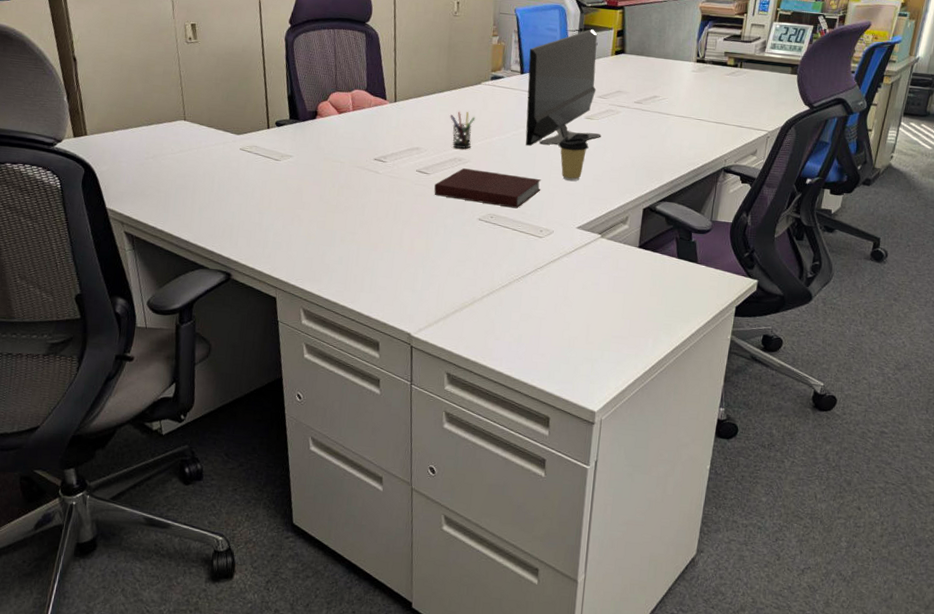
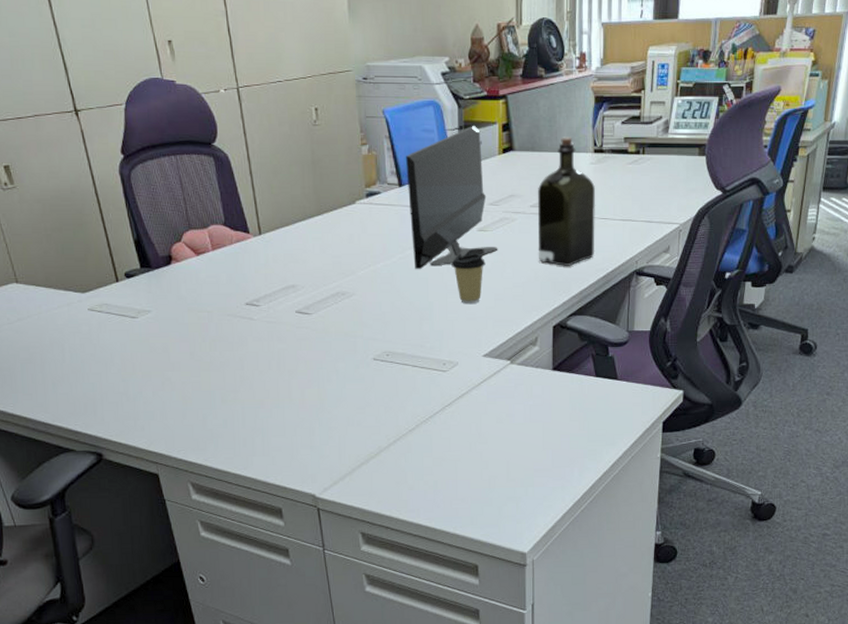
notebook: present [434,168,541,209] -> none [319,303,439,342]
pen holder: present [449,111,476,150] -> none [324,237,354,281]
liquor: none [636,46,694,158] -> present [538,137,596,266]

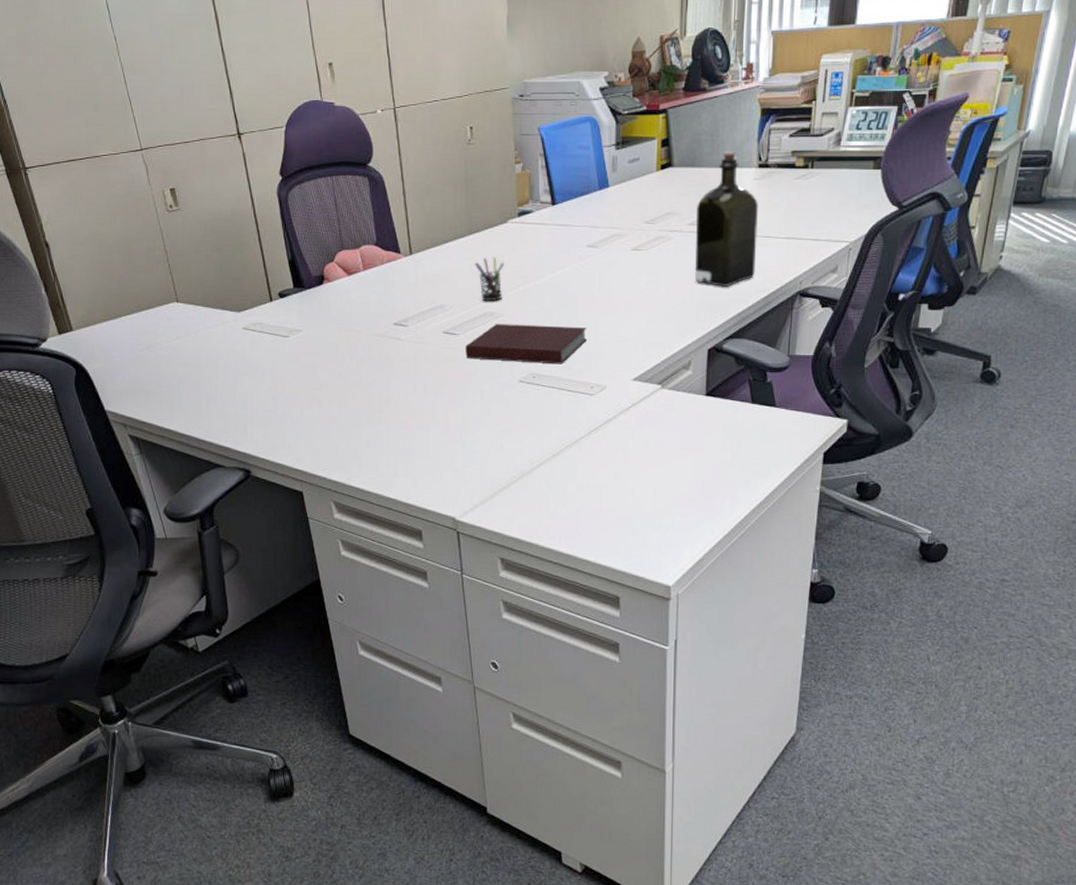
notebook: none [319,303,439,342] -> present [465,324,588,364]
pen holder: none [324,237,354,281] -> present [474,257,504,302]
monitor: present [406,126,498,270] -> none [560,142,652,291]
coffee cup: present [451,253,485,305] -> none [603,273,639,326]

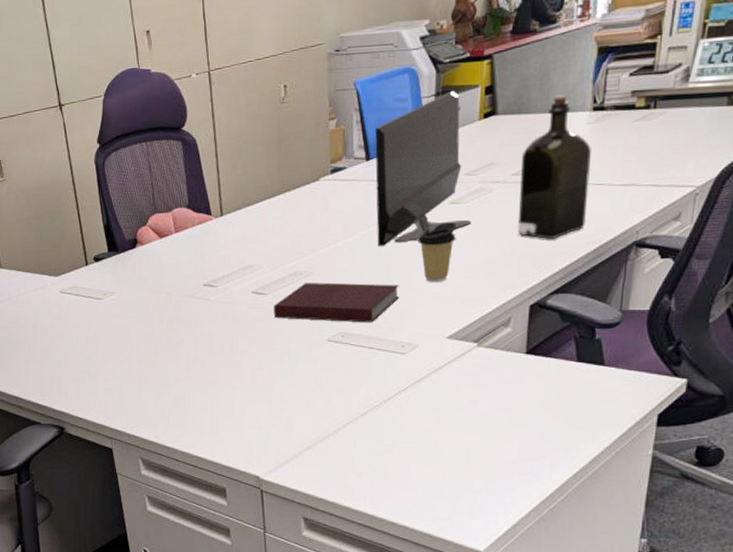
pen holder: present [474,257,504,302] -> none [285,216,316,261]
monitor: none [560,142,652,291] -> present [375,91,472,247]
coffee cup: none [603,273,639,326] -> present [418,227,456,283]

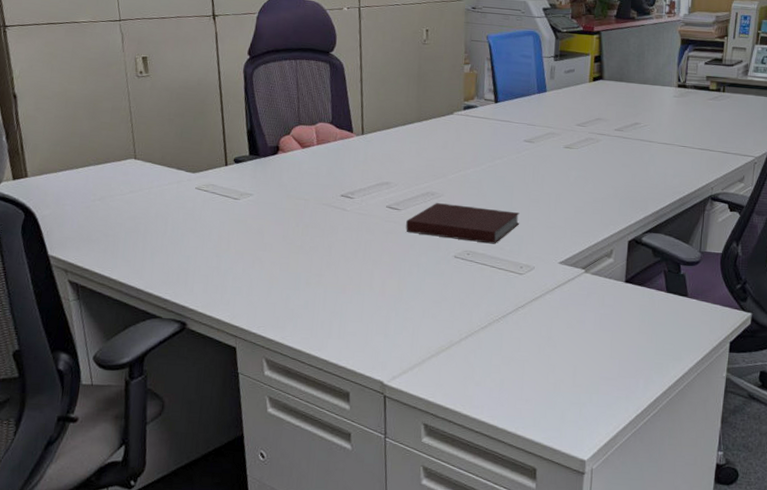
monitor: present [375,91,472,247] -> none [501,55,582,179]
coffee cup: present [418,227,456,283] -> none [537,167,569,214]
liquor: present [517,95,591,239] -> none [618,71,677,187]

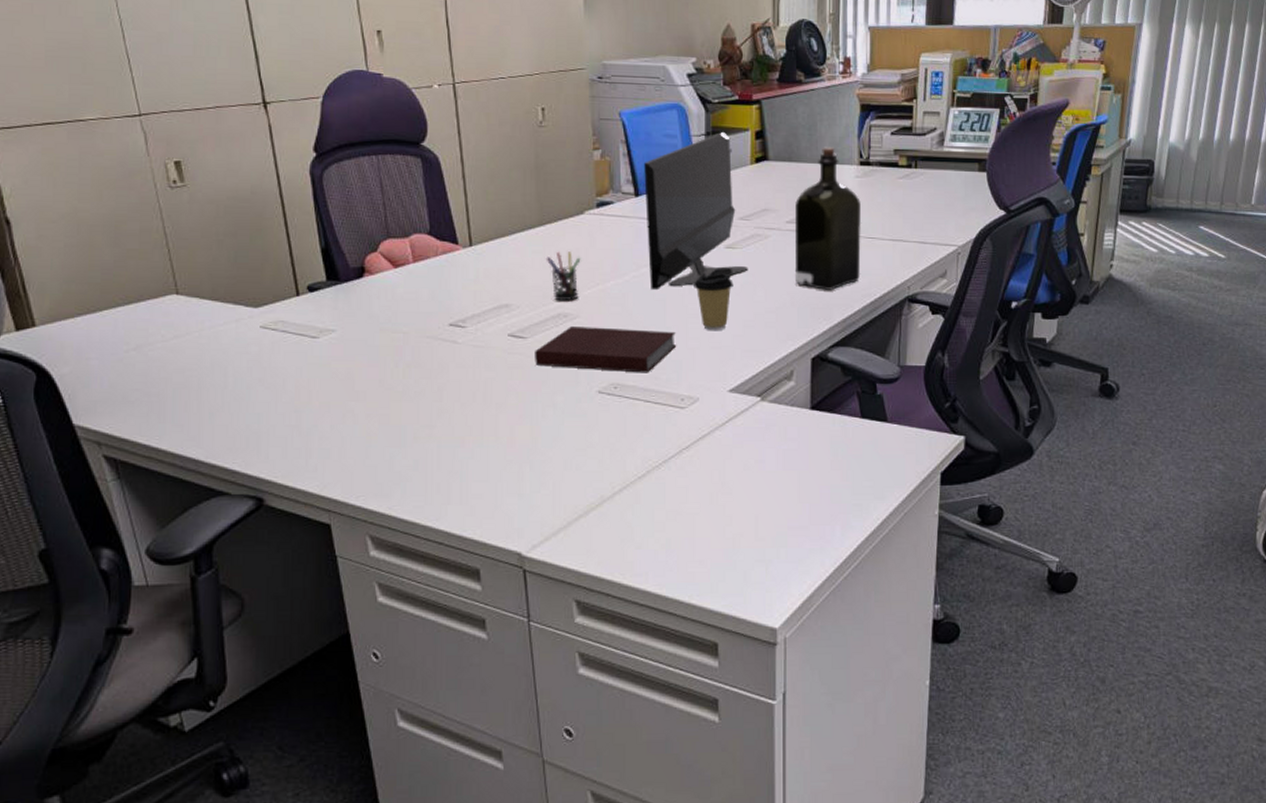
pen holder: none [420,143,448,183] -> present [546,251,581,302]
monitor: none [501,55,582,179] -> present [644,132,748,291]
coffee cup: none [537,167,569,214] -> present [694,273,733,331]
liquor: none [618,71,677,187] -> present [794,147,862,290]

